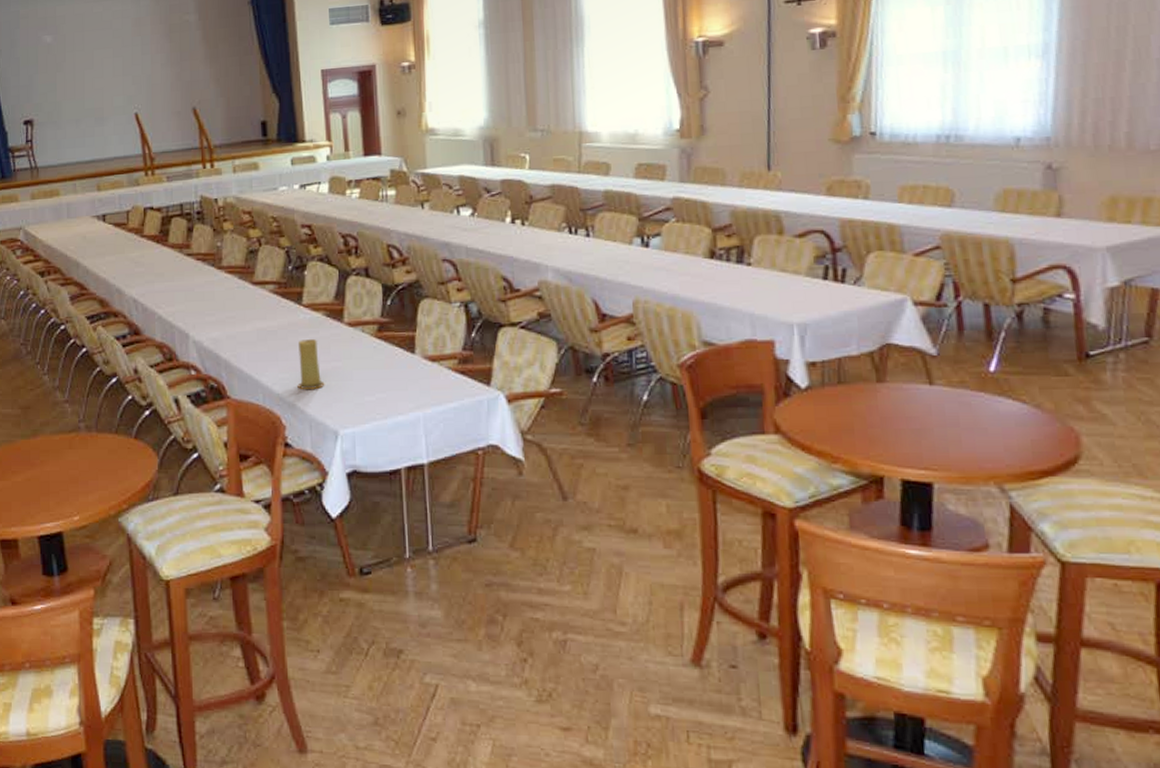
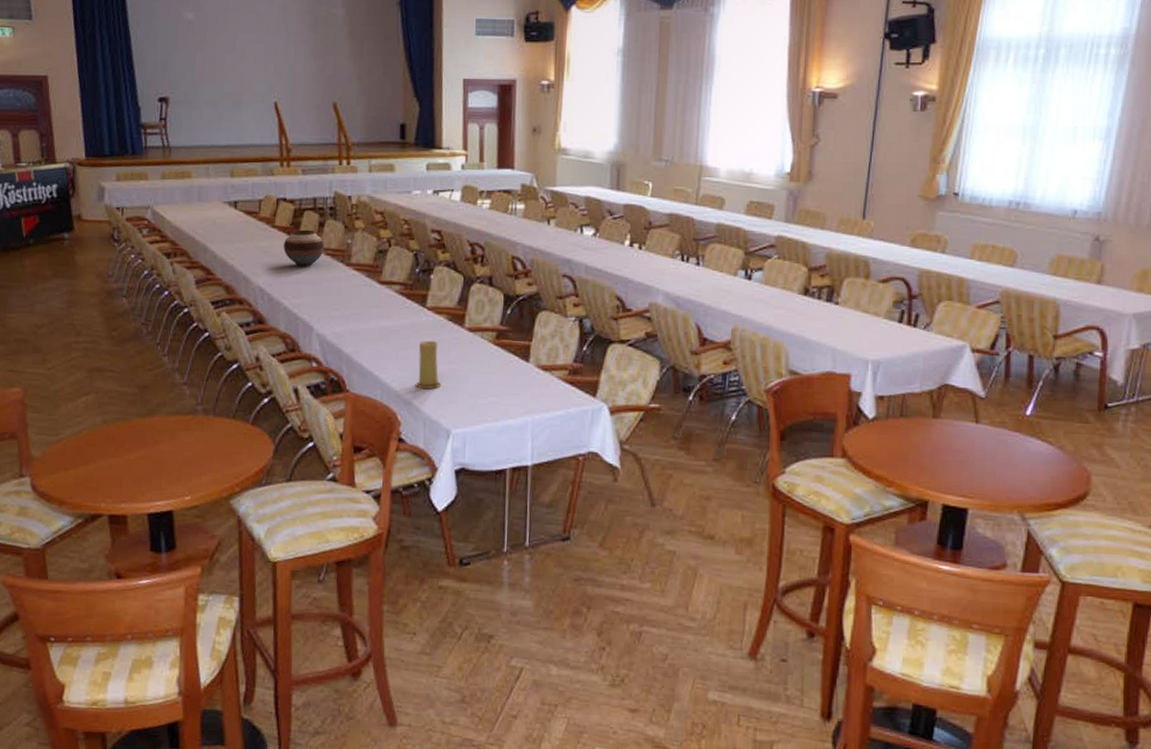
vase: none [154,236,195,275] -> present [284,229,325,267]

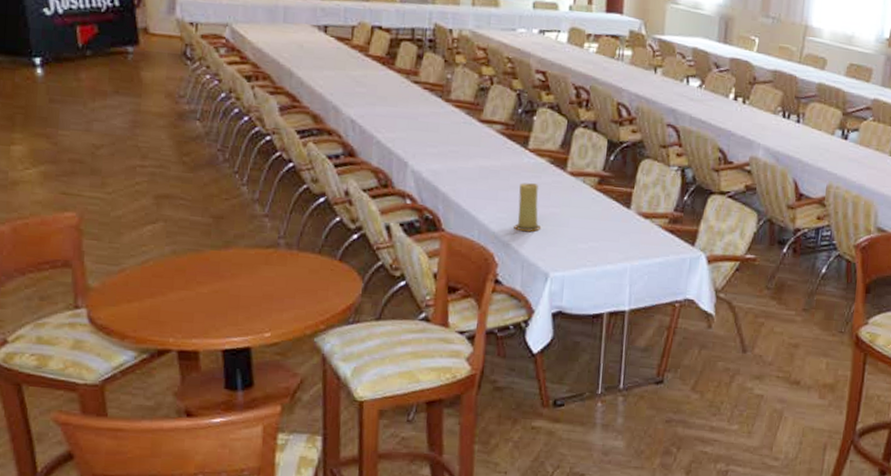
vase: present [284,229,325,267] -> none [378,60,423,100]

